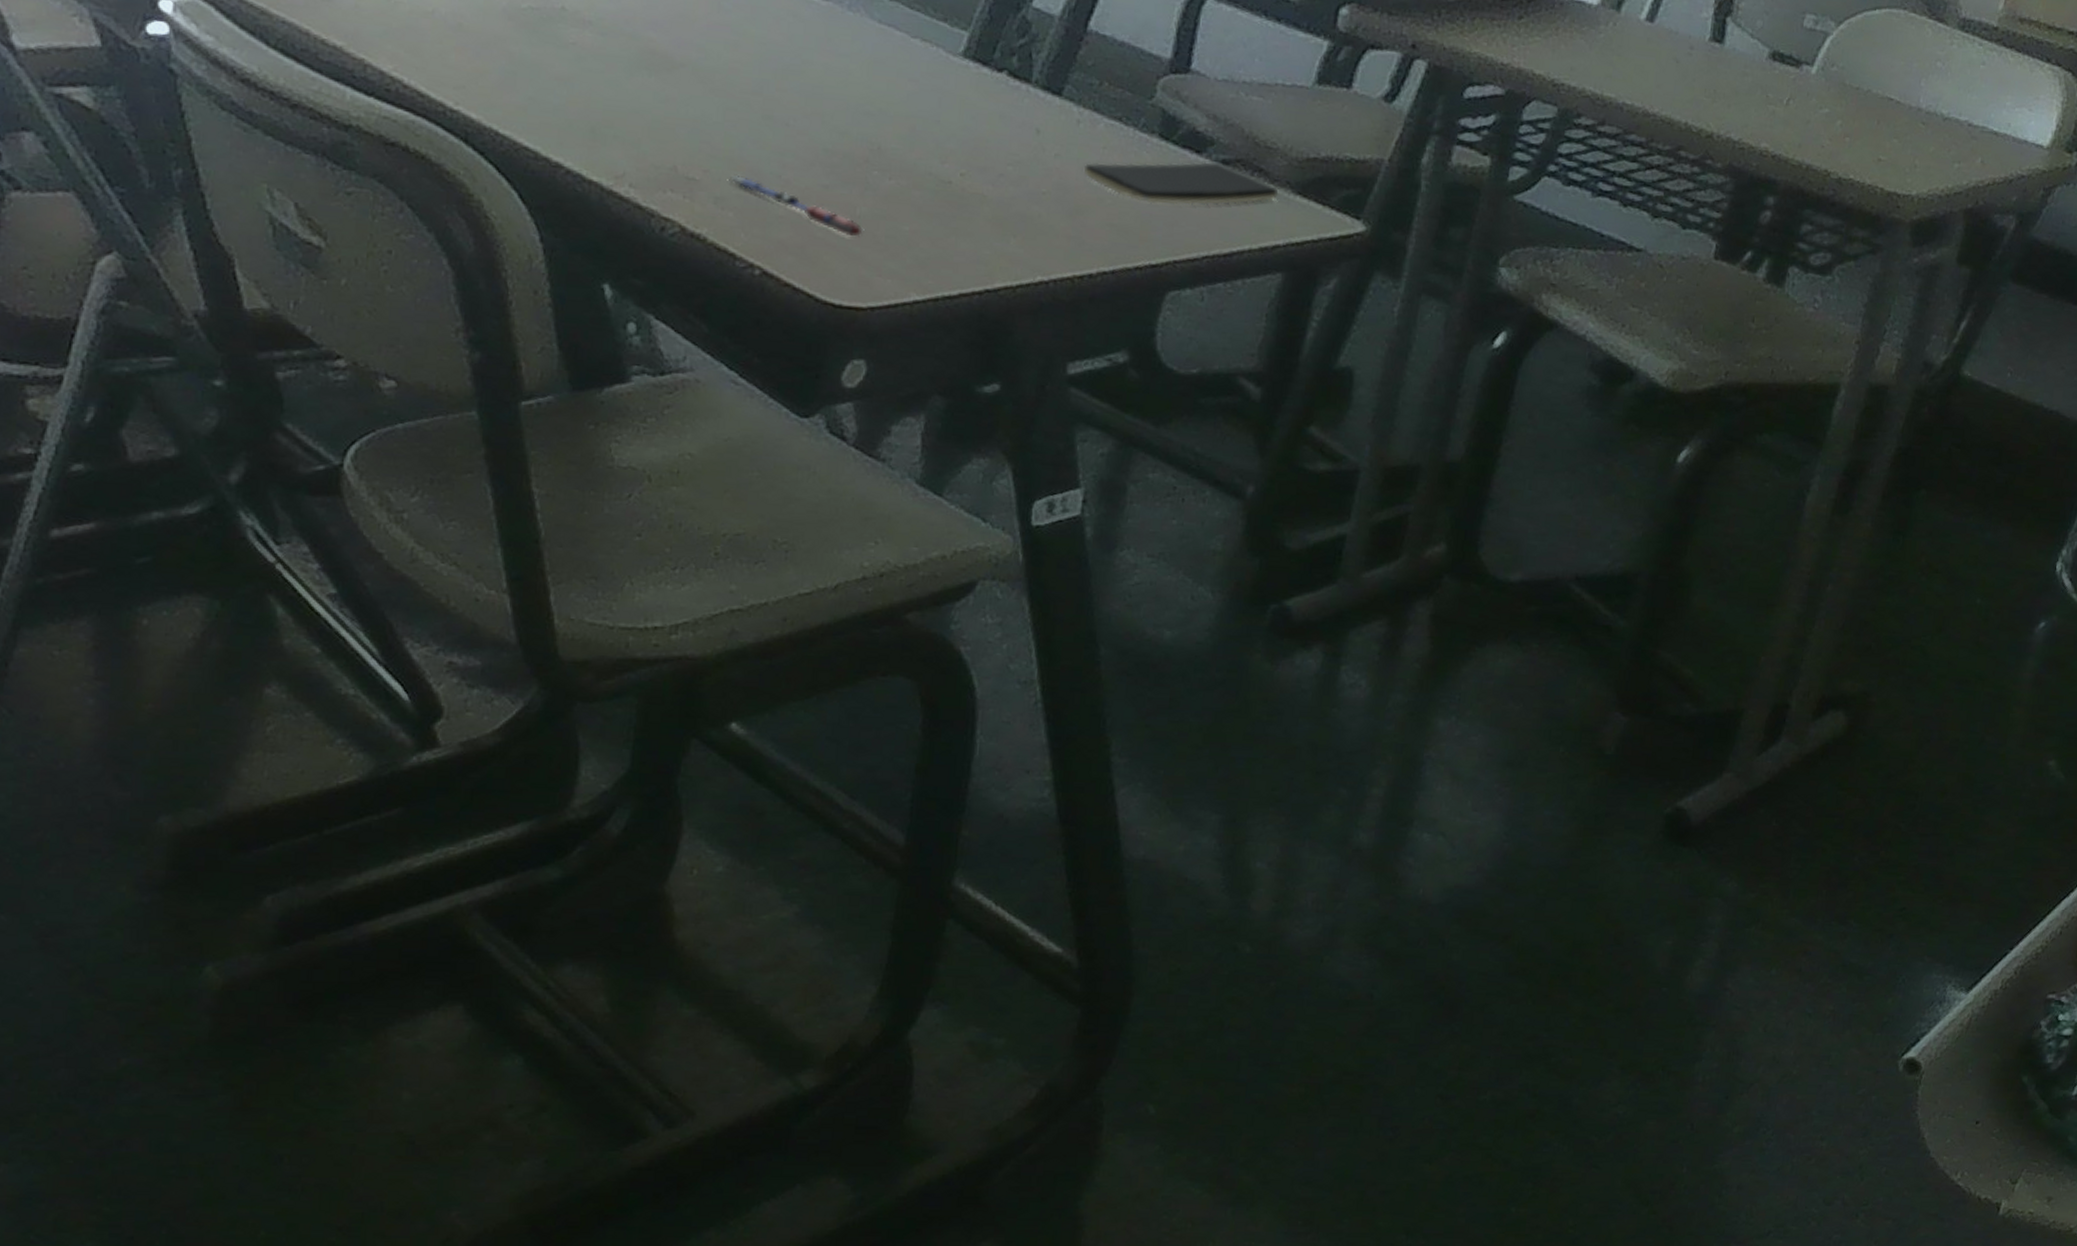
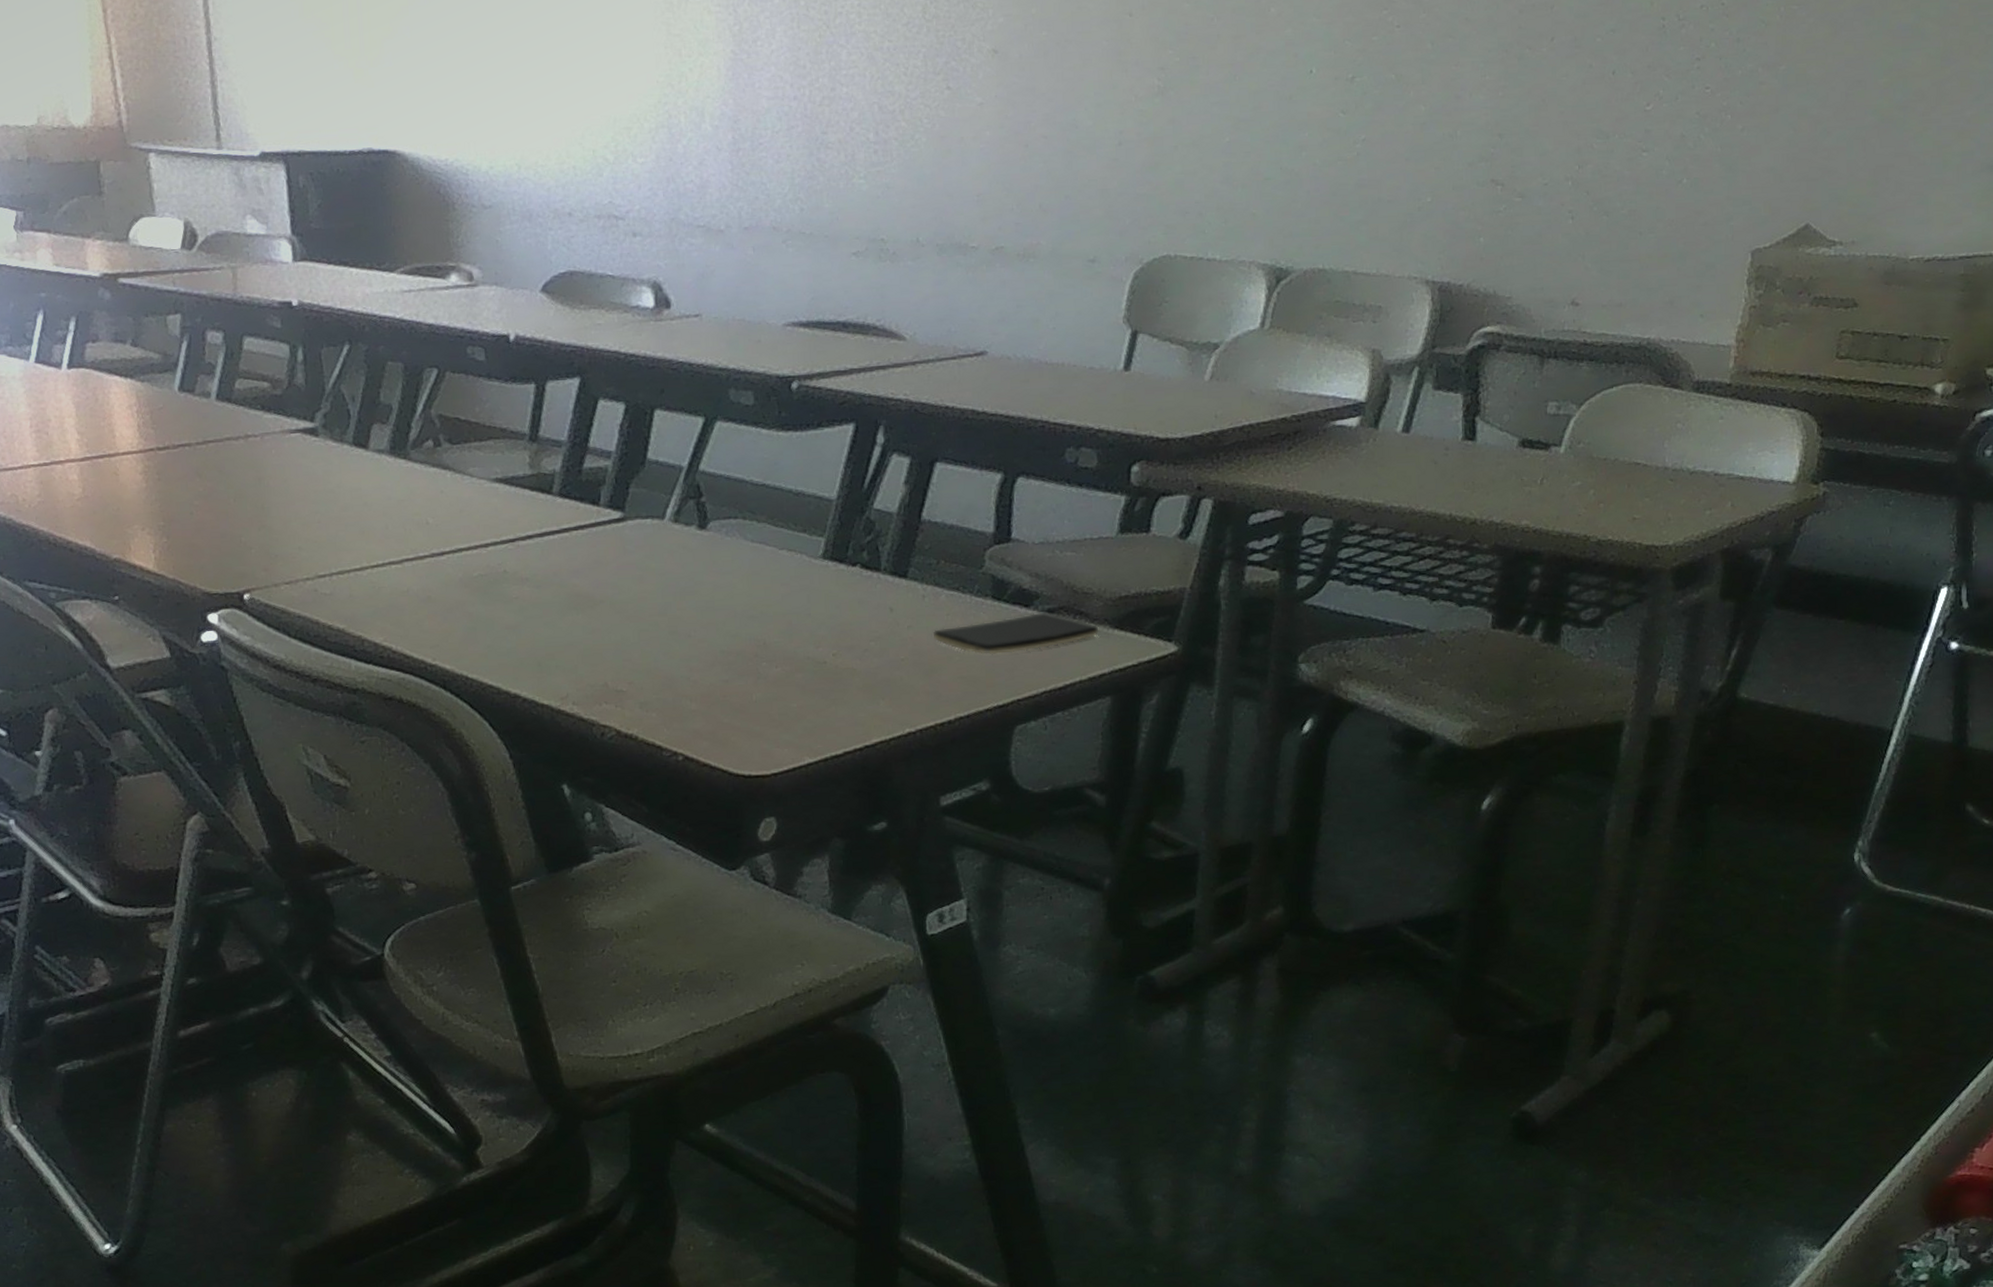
pen: present [728,174,864,237] -> none [649,682,761,719]

